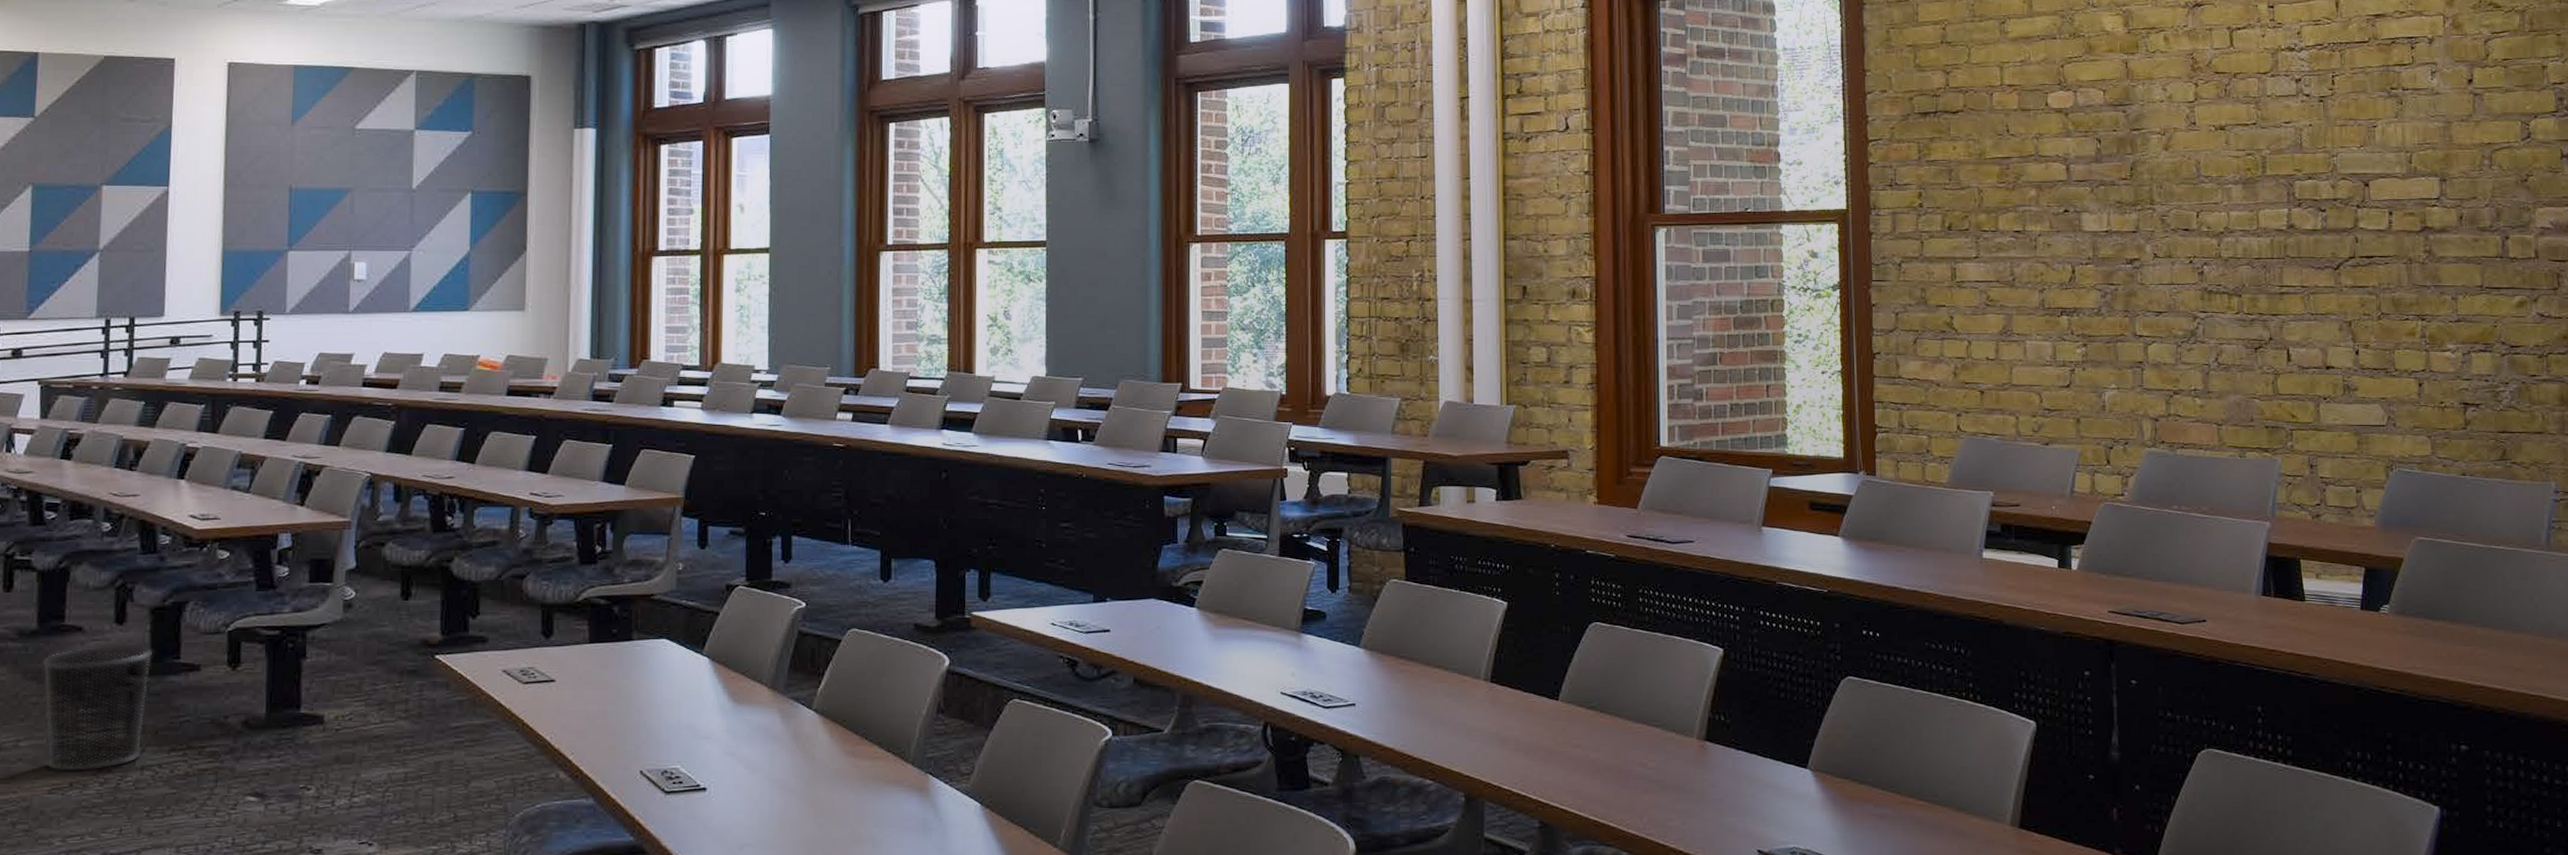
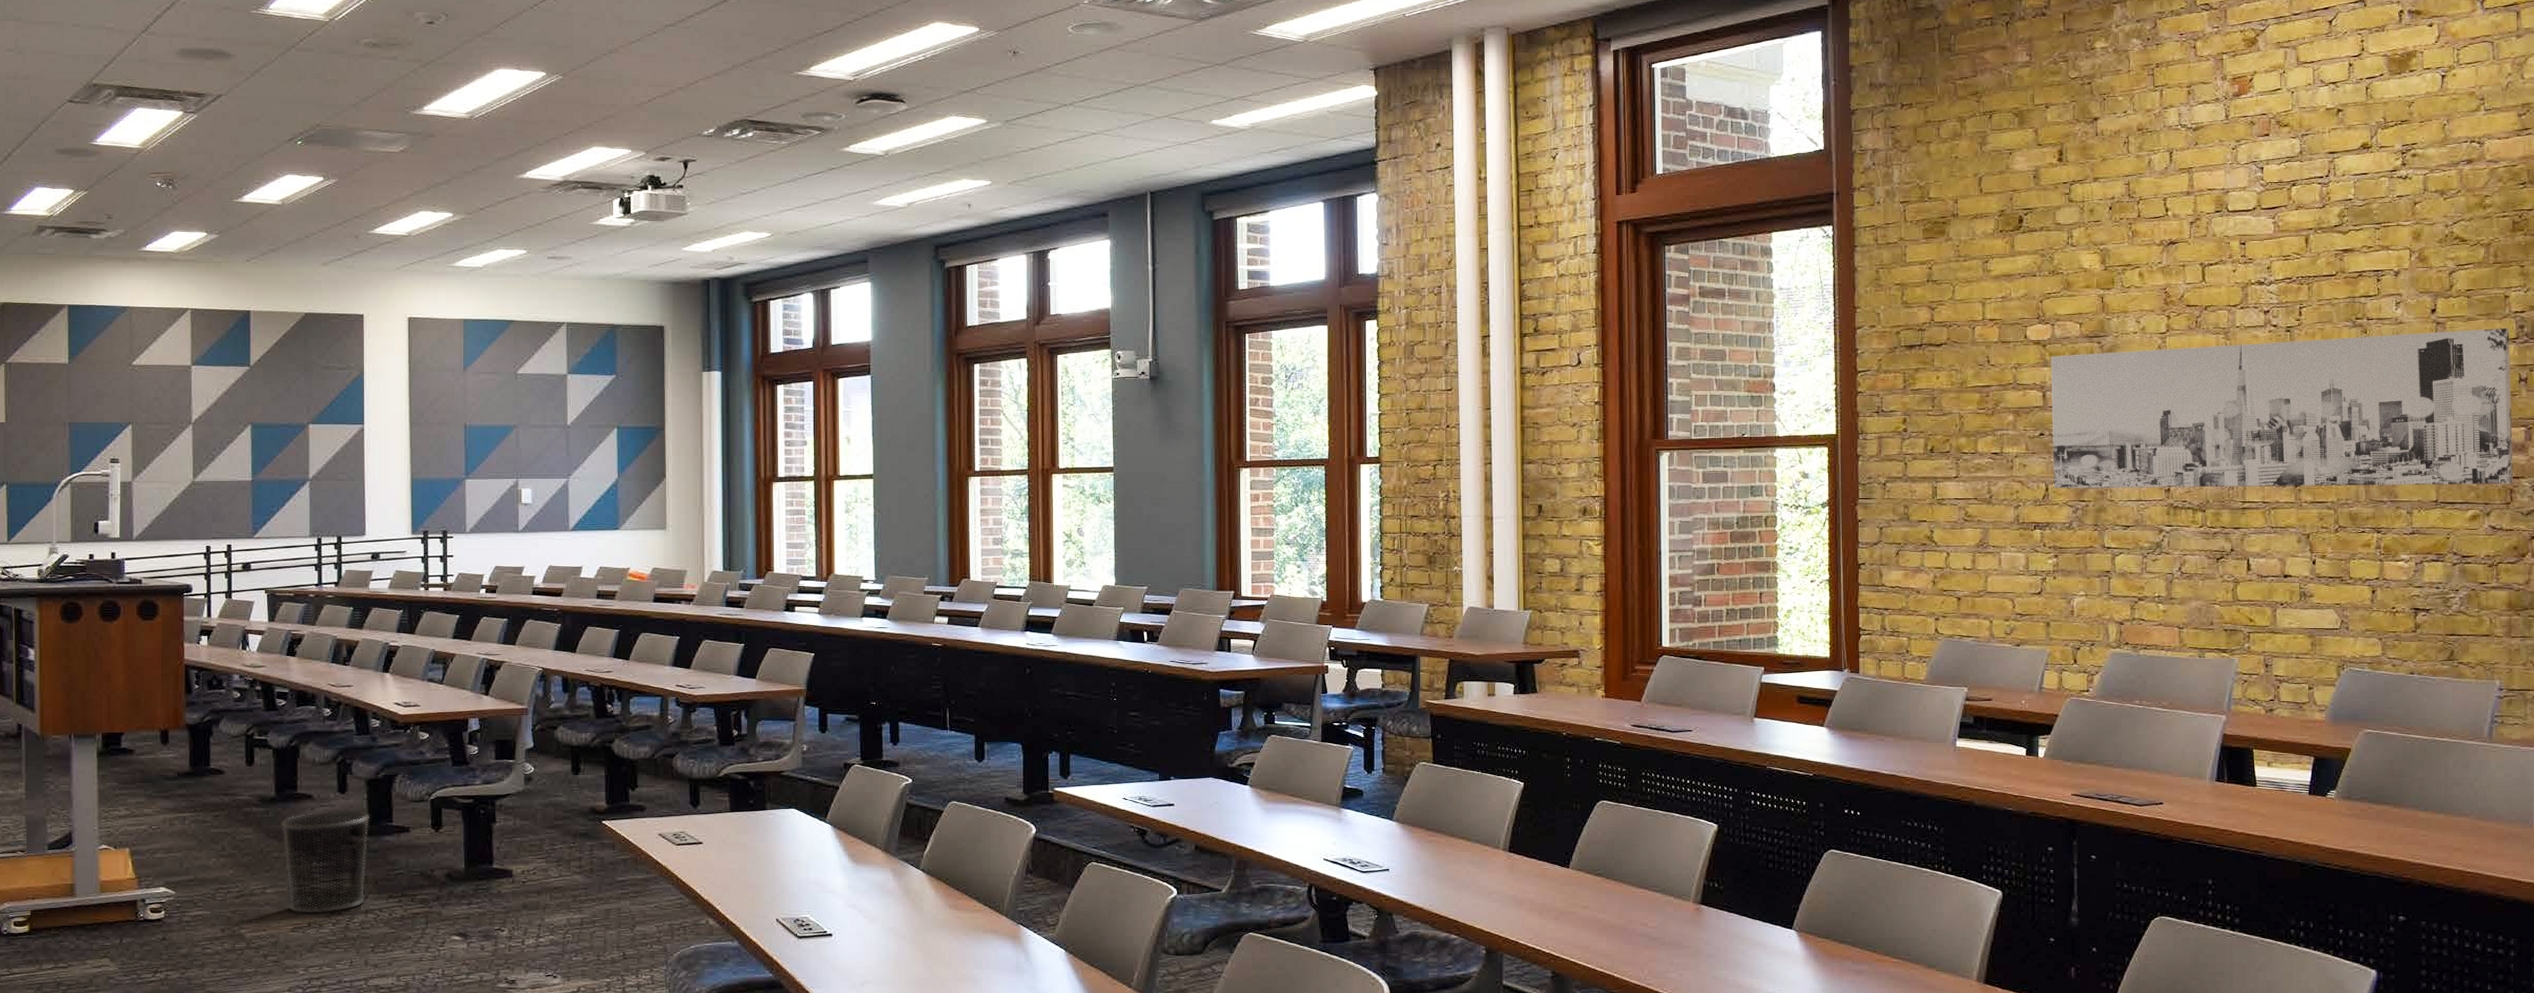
wall art: none [2074,101,2559,271] -> present [2051,328,2513,489]

